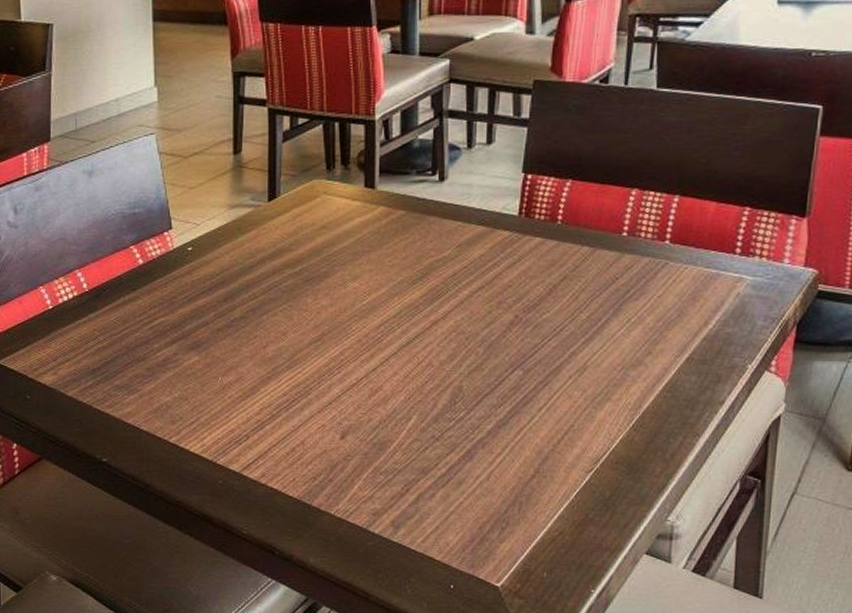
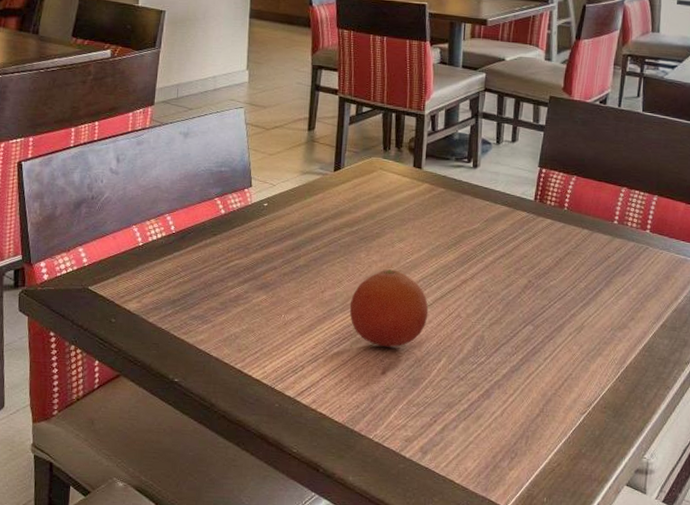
fruit: none [297,314,393,407] -> present [349,269,429,347]

